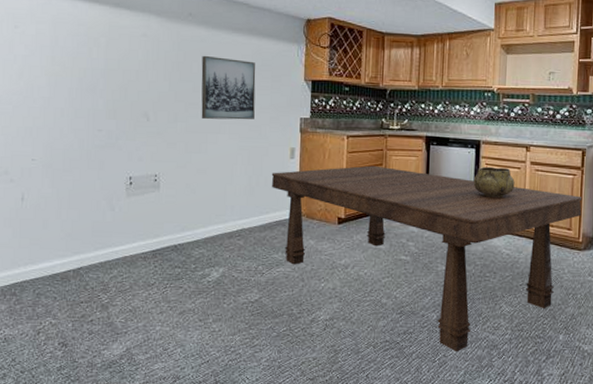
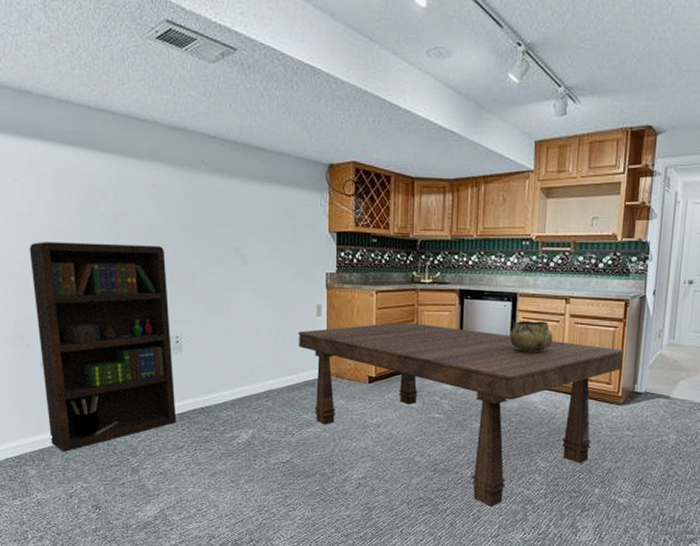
bookcase: none [22,83,150,287] -> present [29,242,176,452]
wall art: present [201,55,256,120] -> none [218,207,277,277]

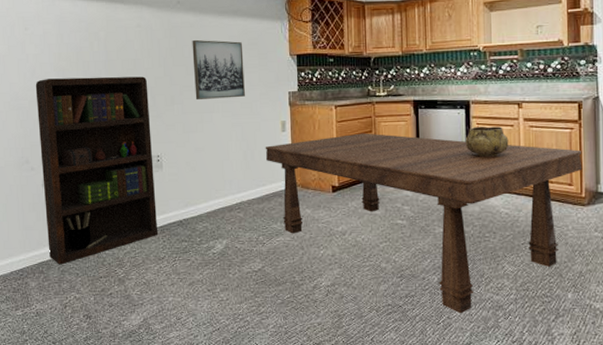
wall art: none [218,207,277,277] -> present [192,39,245,99]

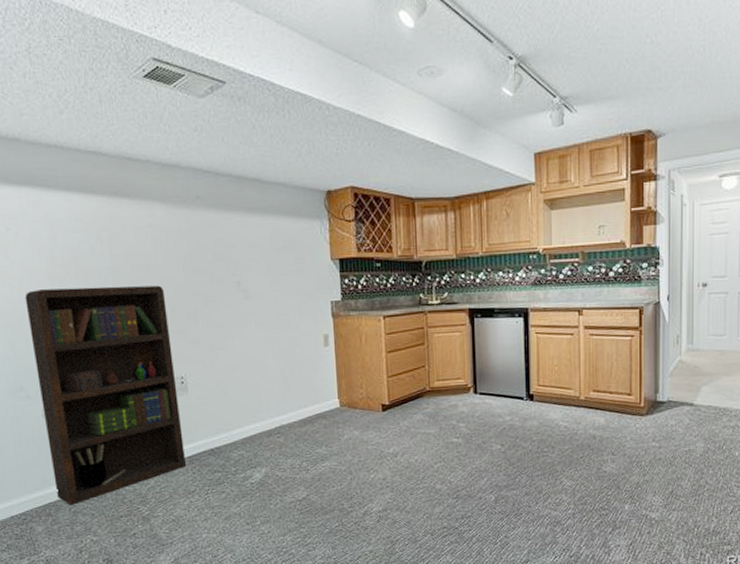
wall art: present [192,39,245,99] -> none [216,241,281,312]
dining table: present [265,133,583,314] -> none [306,345,642,532]
decorative bowl: present [465,126,509,157] -> none [523,335,569,368]

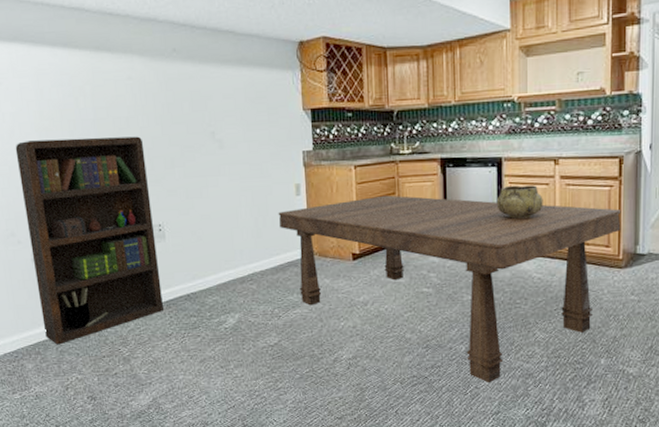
dining table: none [306,345,642,532] -> present [278,195,621,383]
decorative bowl: none [523,335,569,368] -> present [496,185,543,219]

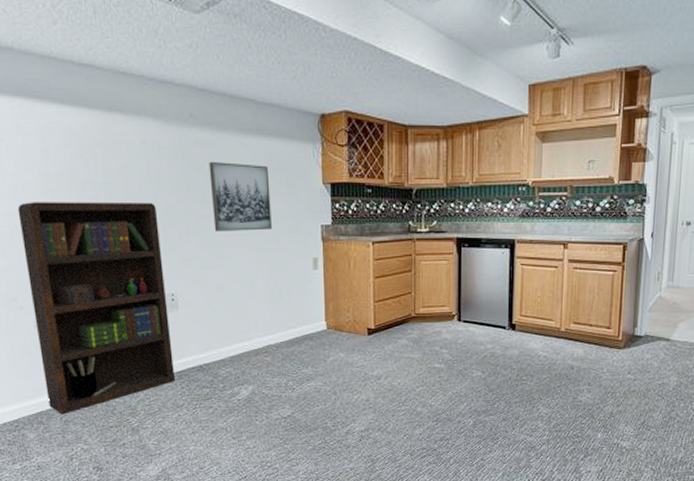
wall art: none [192,93,254,161] -> present [209,161,272,231]
dining table: present [278,195,621,383] -> none [294,272,623,456]
decorative bowl: present [496,185,543,219] -> none [508,266,552,299]

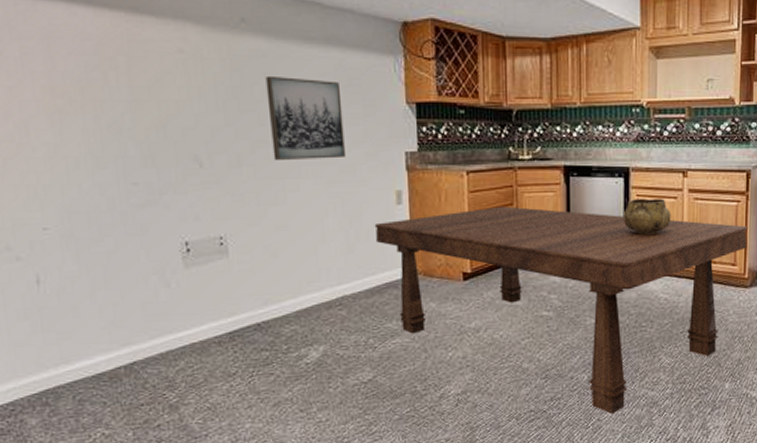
bookcase: present [17,201,175,415] -> none [12,124,225,392]
dining table: none [294,272,623,456] -> present [374,206,748,415]
decorative bowl: none [508,266,552,299] -> present [623,198,671,234]

